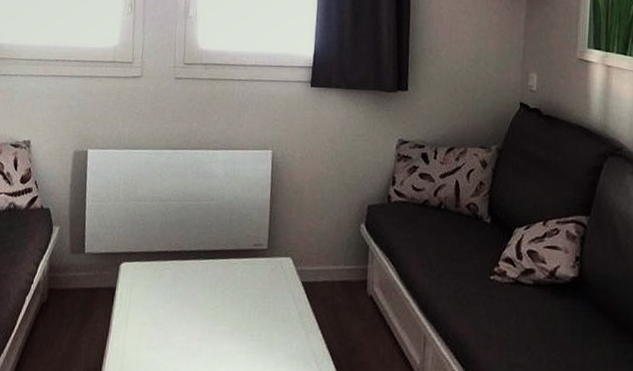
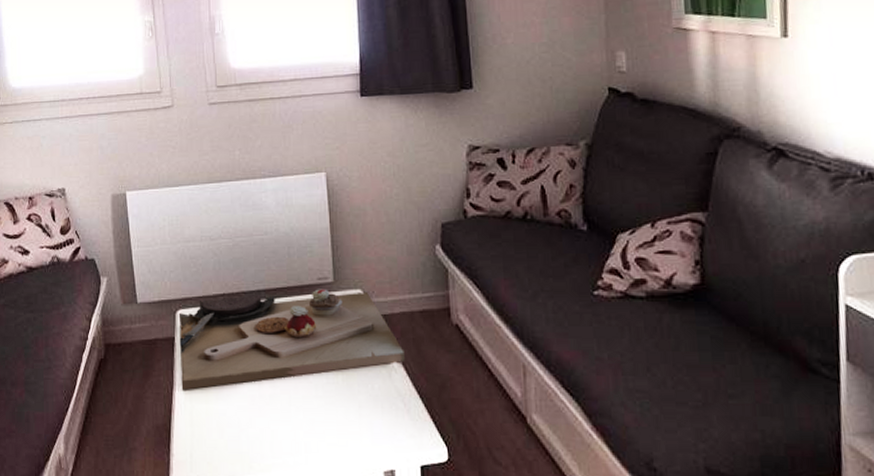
decorative tray: none [116,253,323,338] -> present [178,289,405,390]

